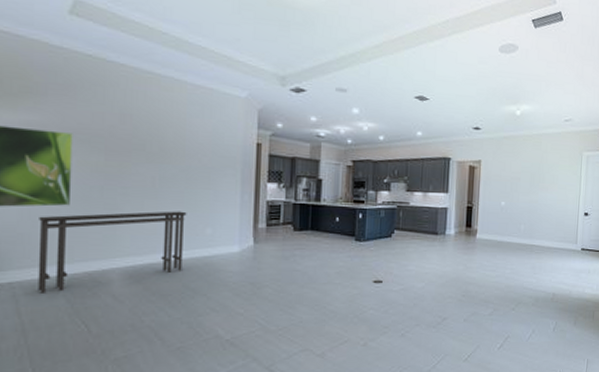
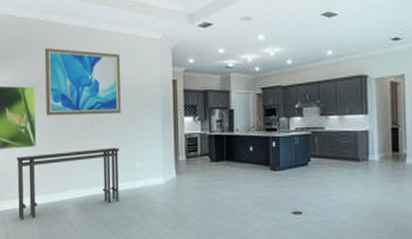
wall art: none [88,87,195,175] -> present [44,47,121,116]

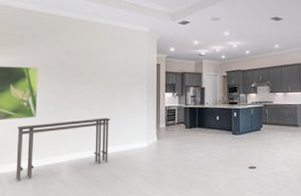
wall art: present [44,47,121,116] -> none [47,35,115,92]

